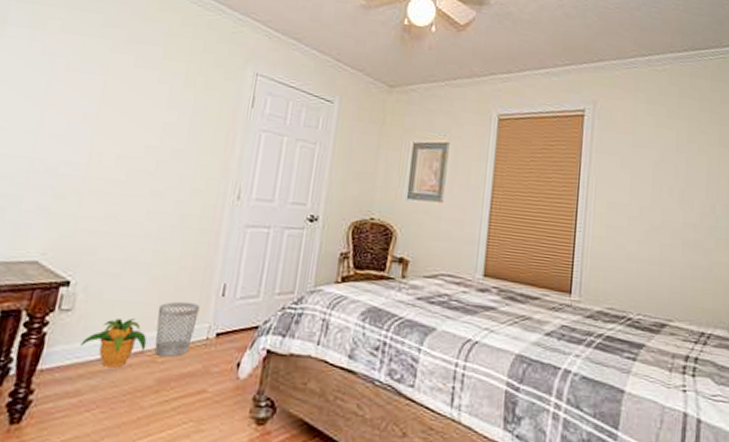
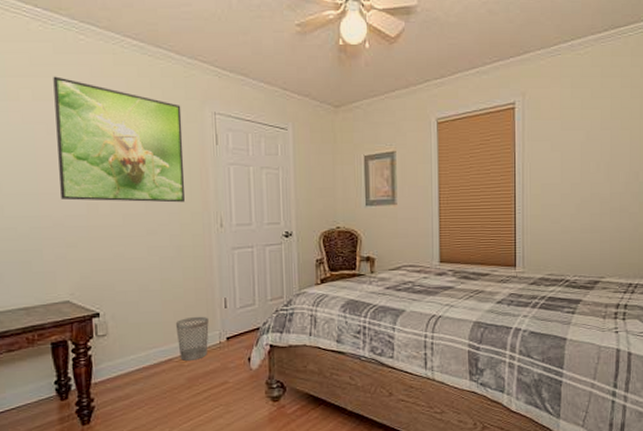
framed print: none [62,11,222,166] -> present [53,76,185,203]
potted plant: present [81,318,147,368] -> none [121,335,173,375]

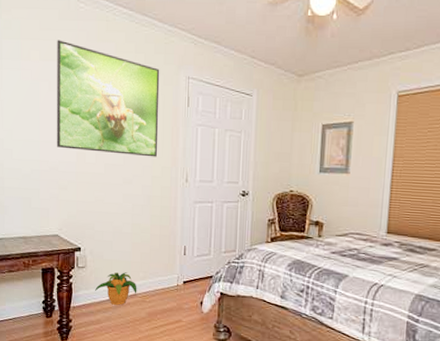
potted plant: none [121,335,173,375] -> present [95,272,137,305]
wastebasket: present [175,316,209,361] -> none [141,259,169,298]

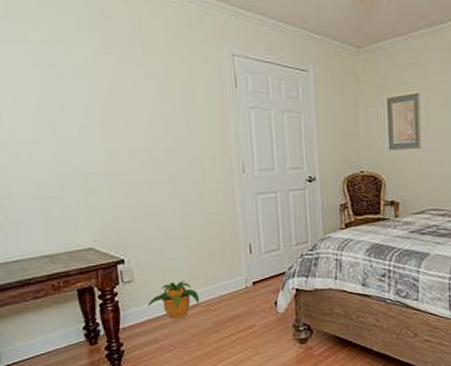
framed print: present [57,40,160,157] -> none [62,16,205,148]

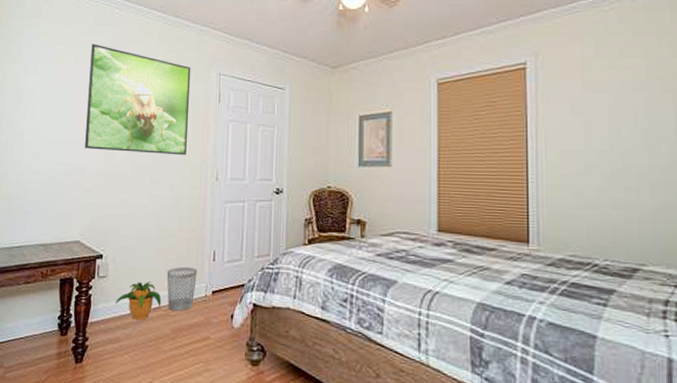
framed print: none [62,16,205,148] -> present [85,43,191,156]
wastebasket: none [201,261,235,305] -> present [166,266,197,311]

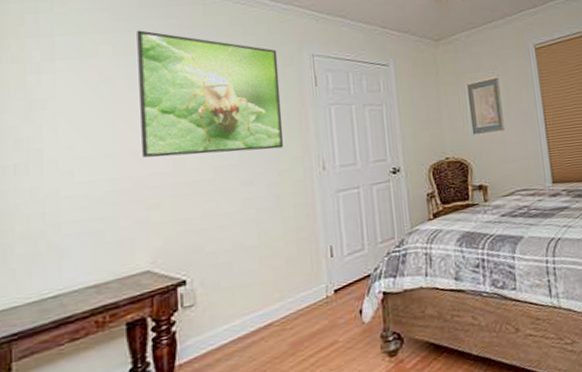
potted plant: present [116,281,162,320] -> none [211,297,273,347]
wastebasket: present [166,266,197,311] -> none [275,269,314,324]

